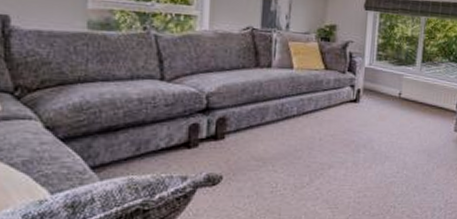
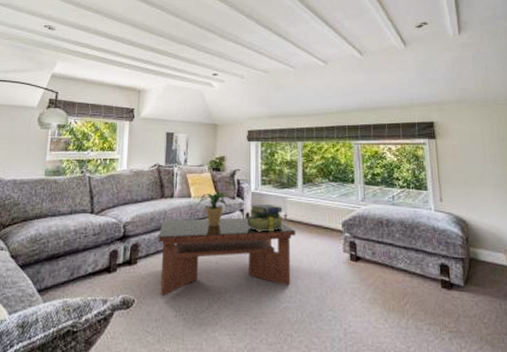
coffee table: none [251,92,410,173] -> present [158,217,297,297]
potted plant: none [300,65,339,102] -> present [197,192,229,226]
stack of books: none [358,80,398,110] -> present [248,203,283,232]

